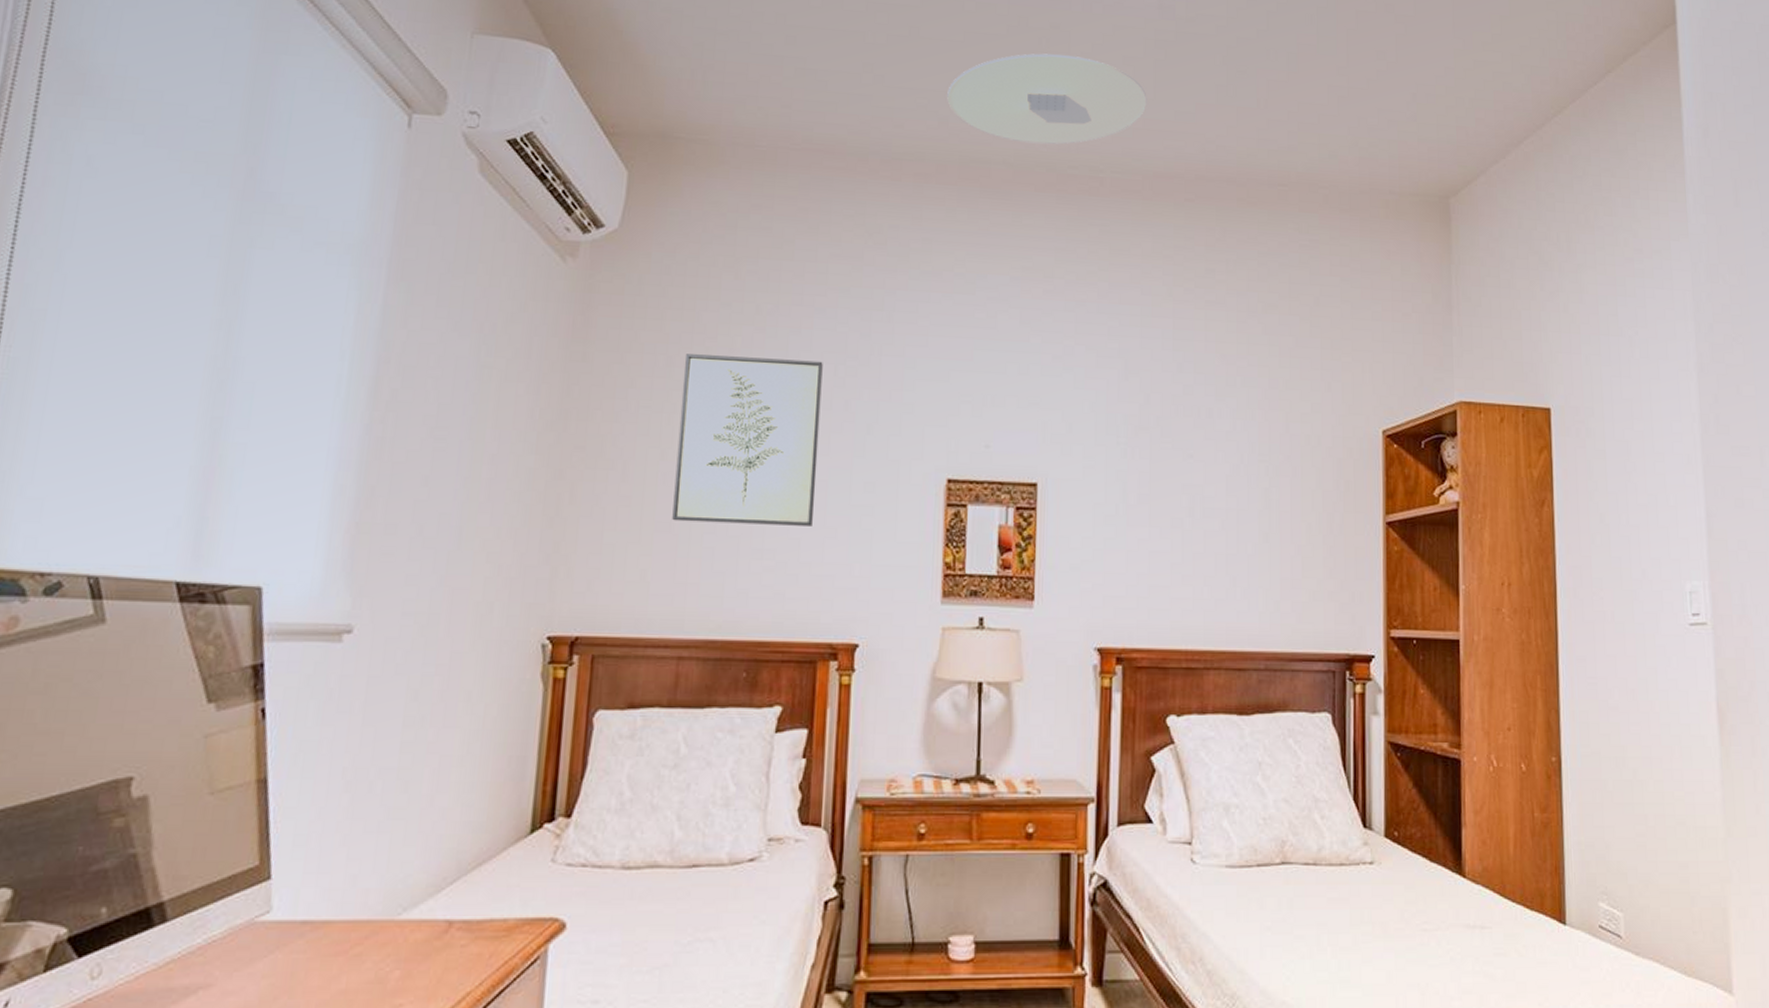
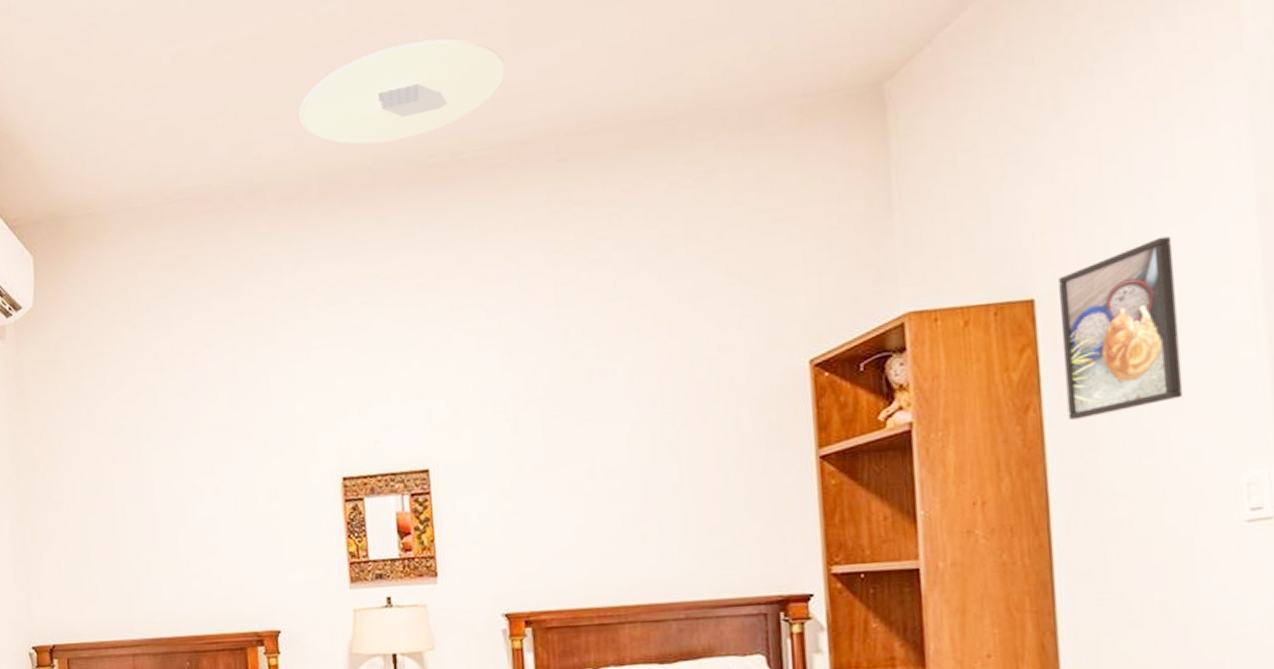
wall art: present [672,354,823,526] -> none [103,390,227,545]
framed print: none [1568,373,1649,519] -> present [1058,236,1184,420]

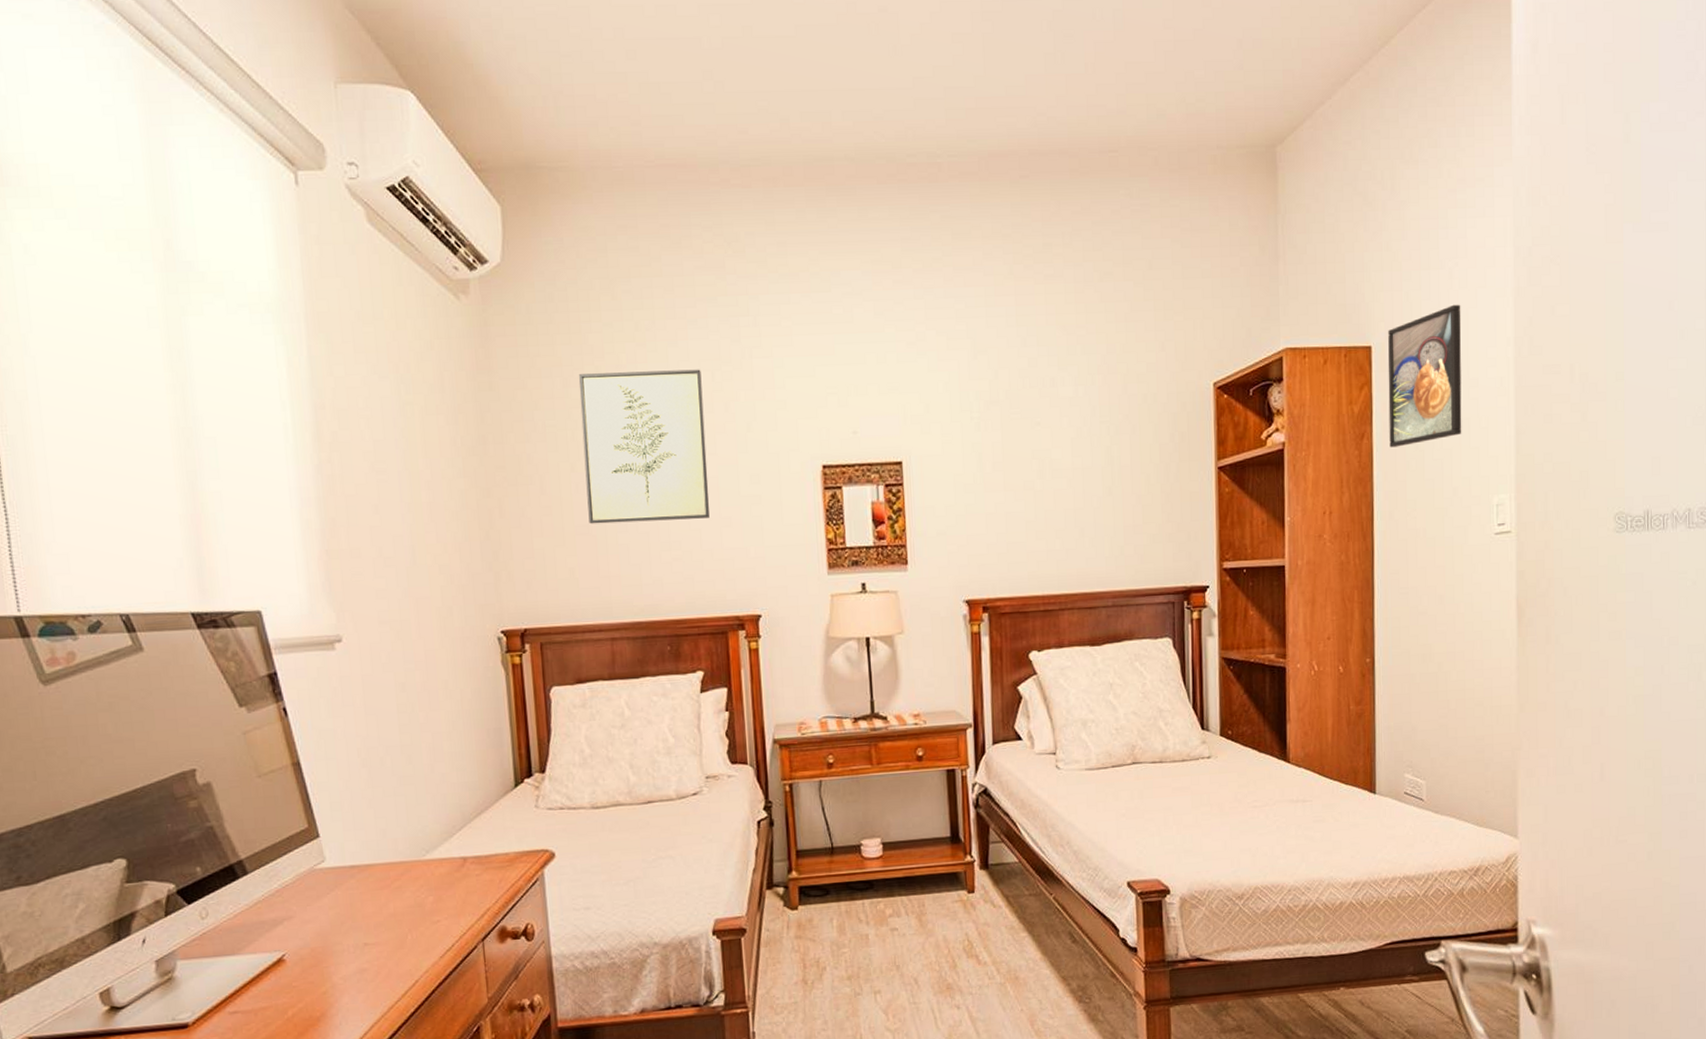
wall art: none [103,390,227,545] -> present [579,369,710,524]
ceiling light: present [299,39,506,145] -> none [785,39,978,136]

